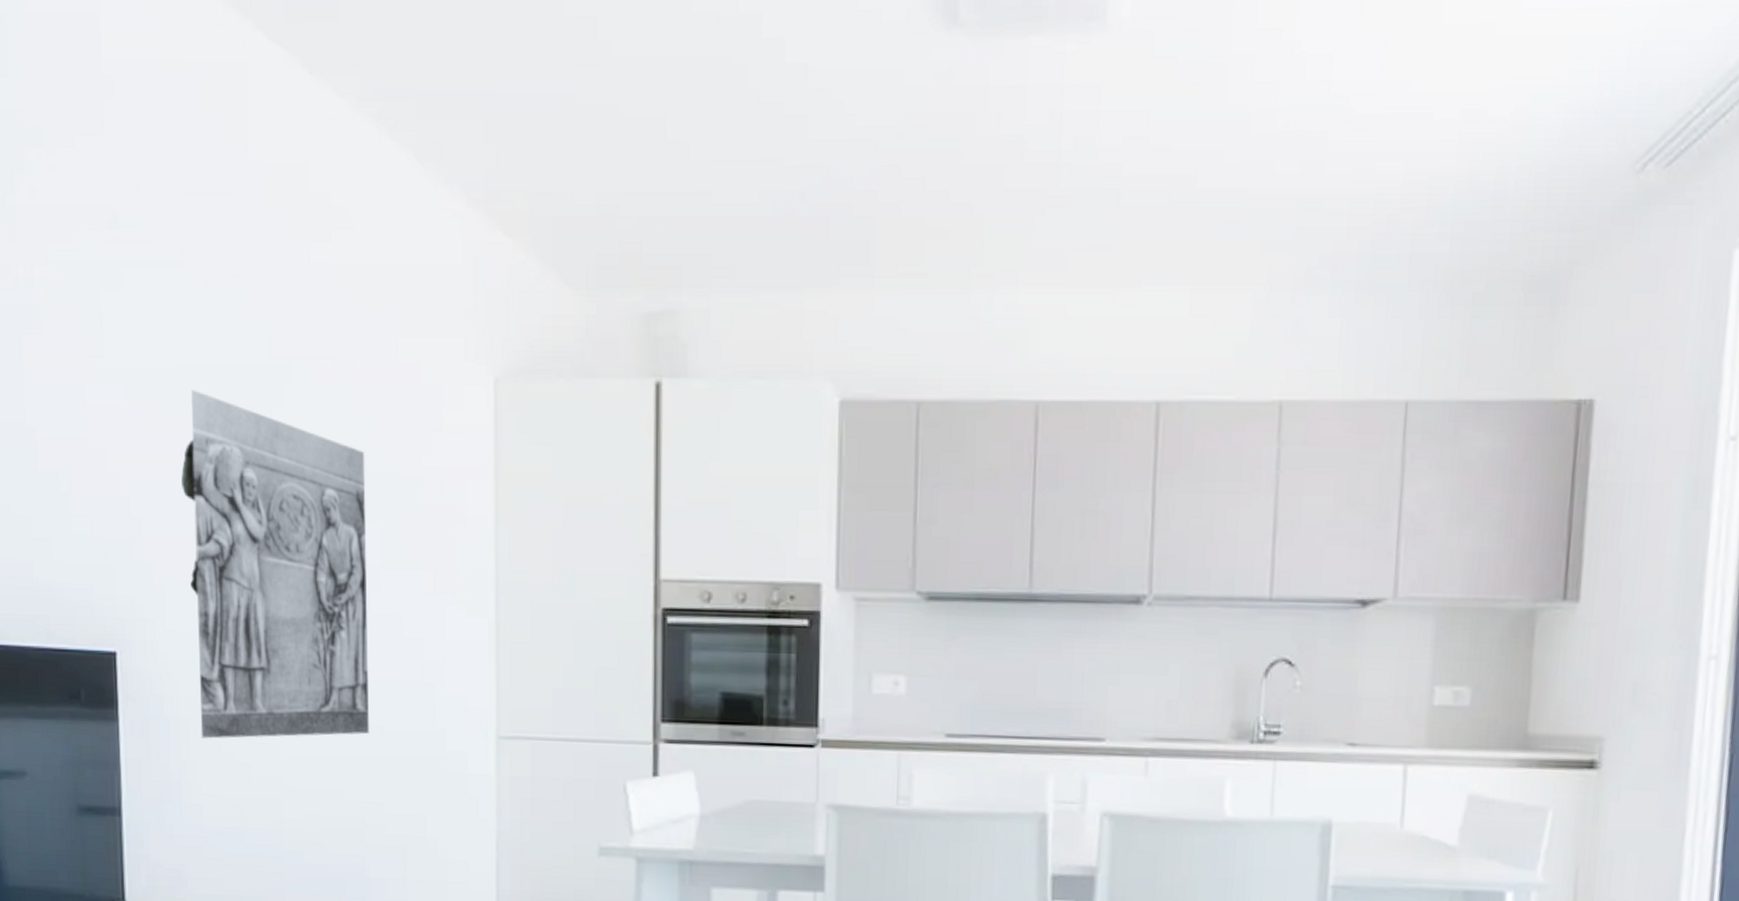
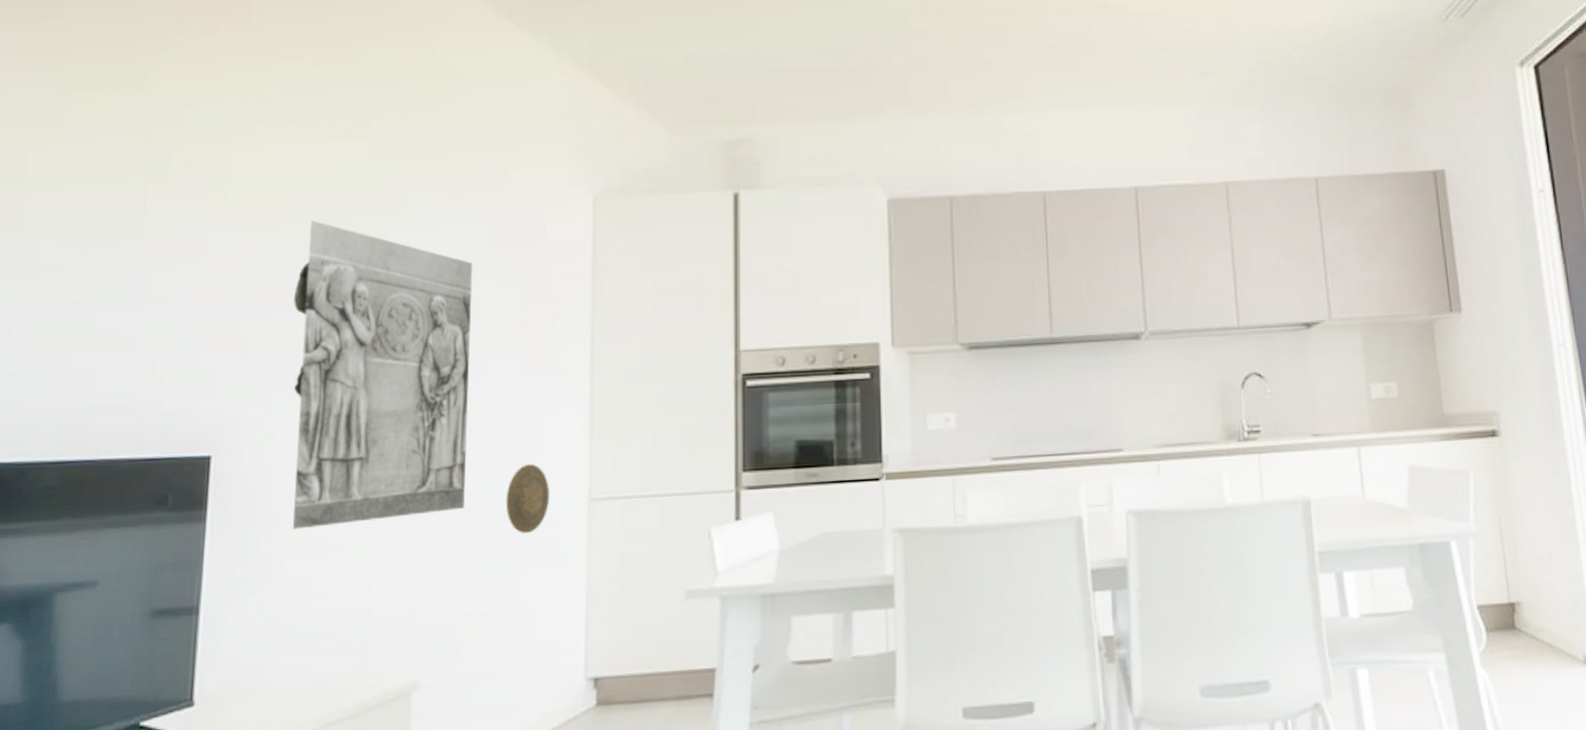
decorative plate: none [411,690,457,768] -> present [505,463,550,534]

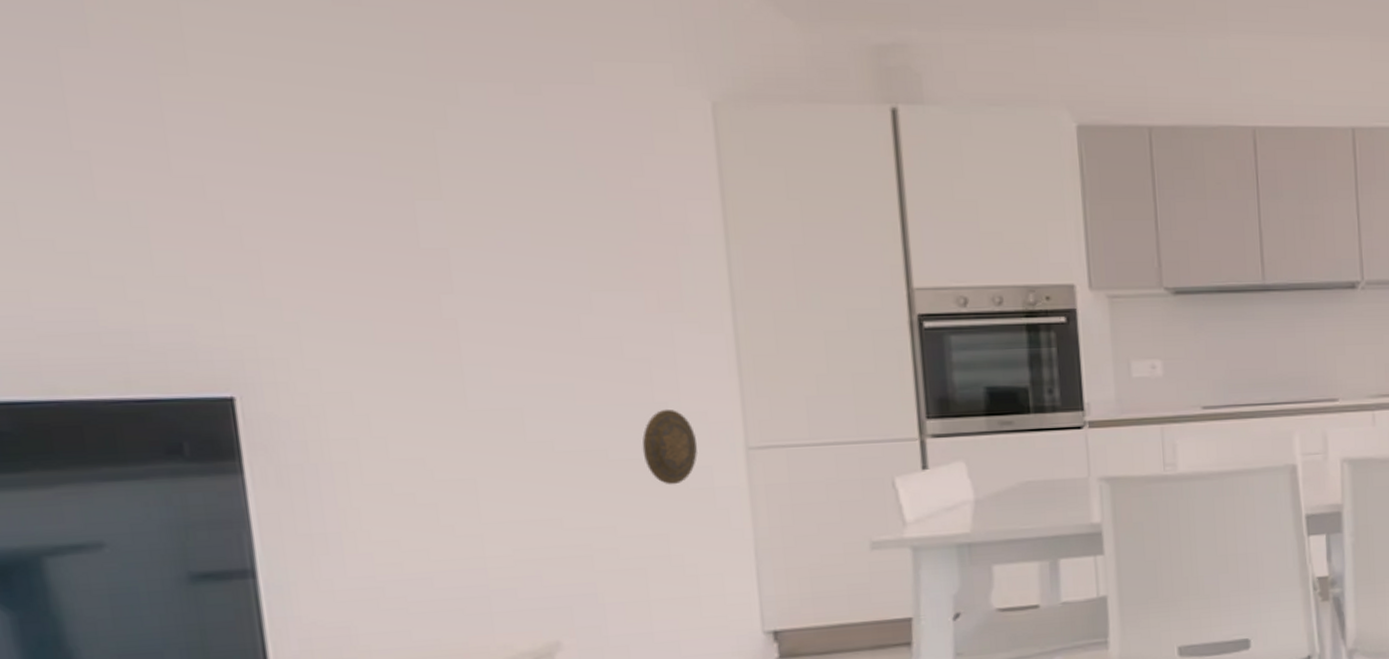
wall relief: present [292,221,473,530] -> none [314,111,591,482]

